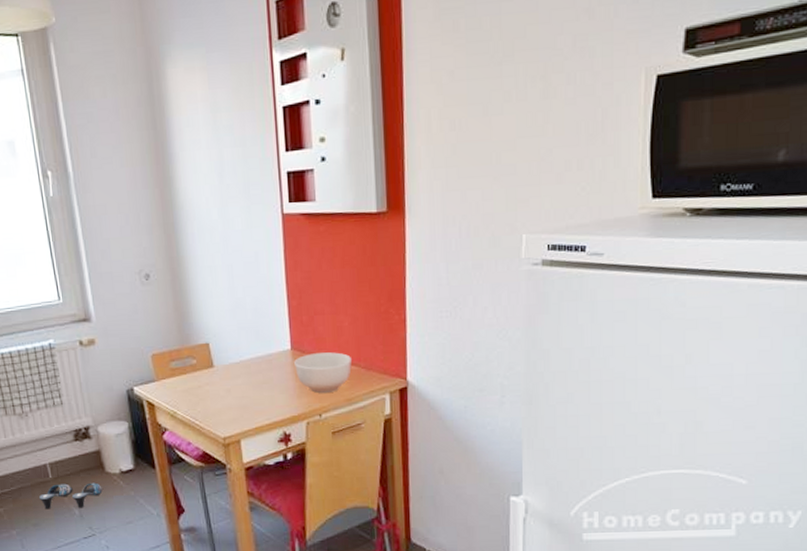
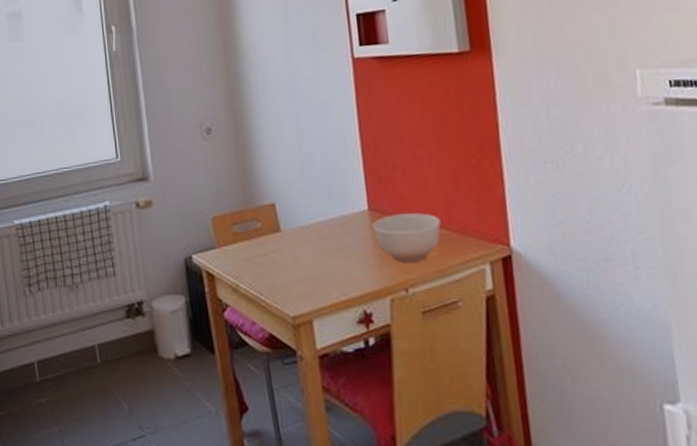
slippers: present [39,482,103,509] -> none [85,369,155,401]

